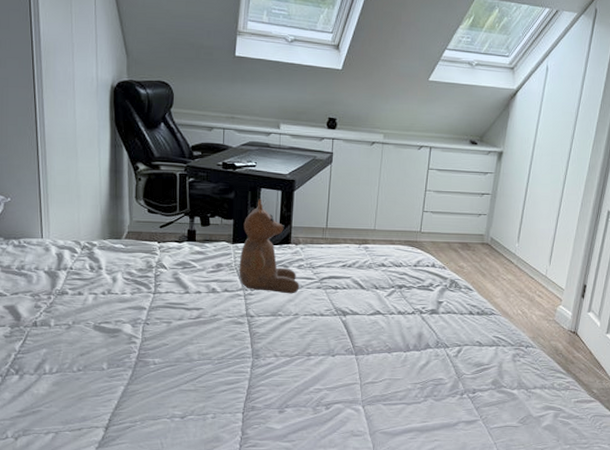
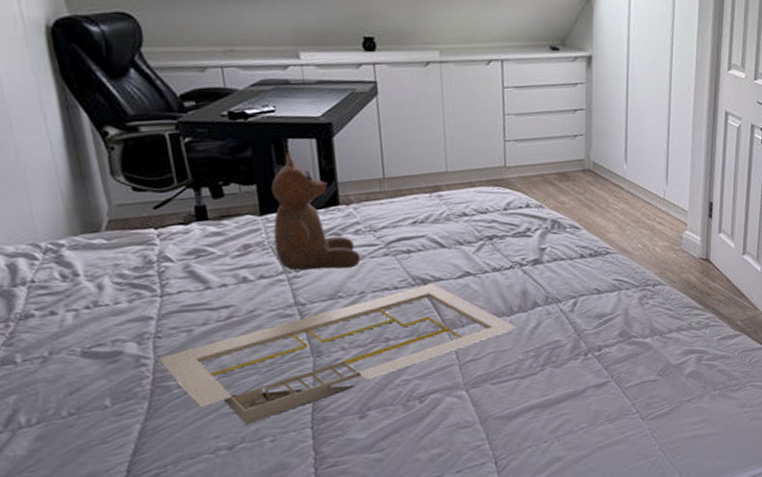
serving tray: none [145,316,410,401] -> present [159,283,516,425]

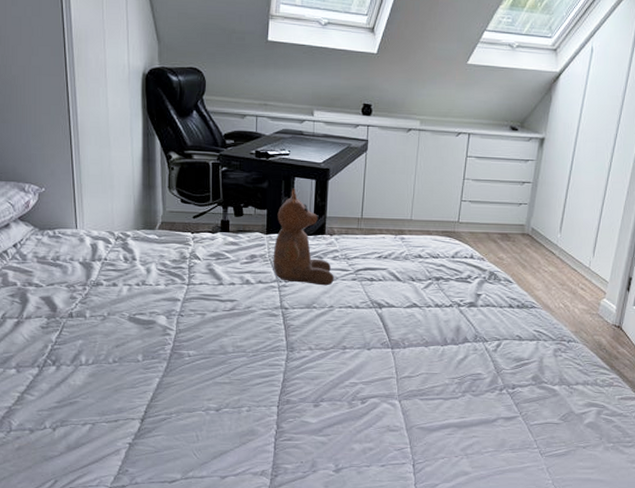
serving tray: present [159,283,516,425] -> none [179,308,447,394]

